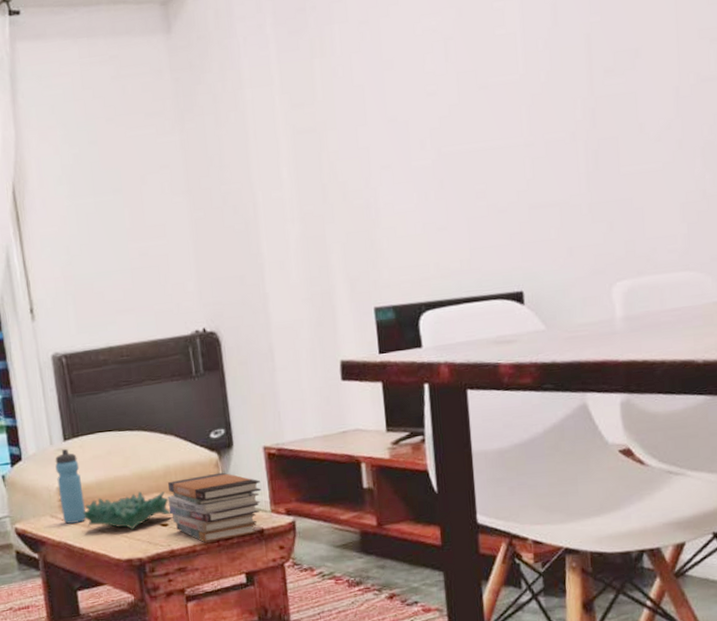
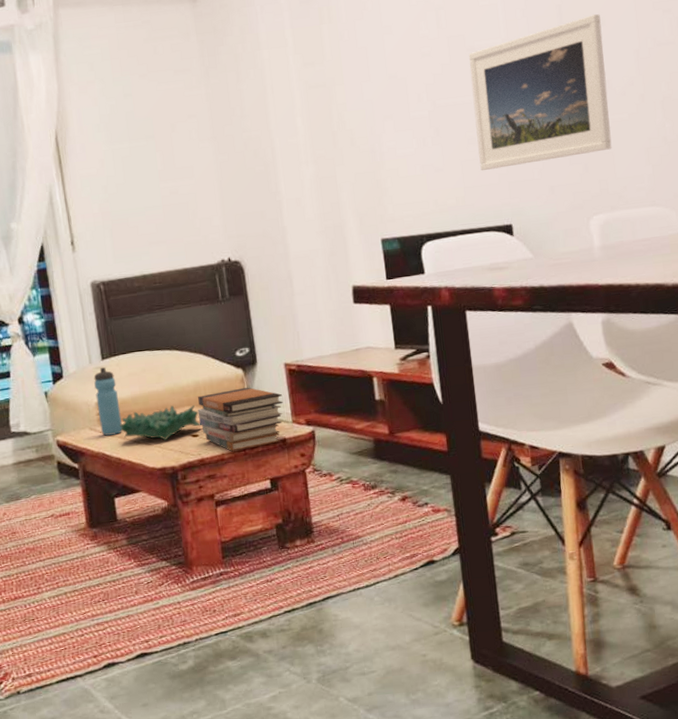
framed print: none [480,44,642,229] -> present [469,14,612,170]

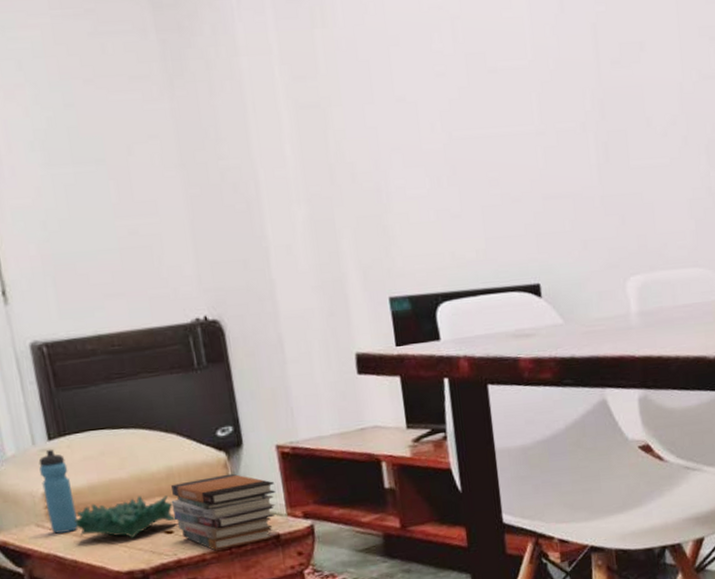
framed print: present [469,14,612,170] -> none [490,37,652,219]

